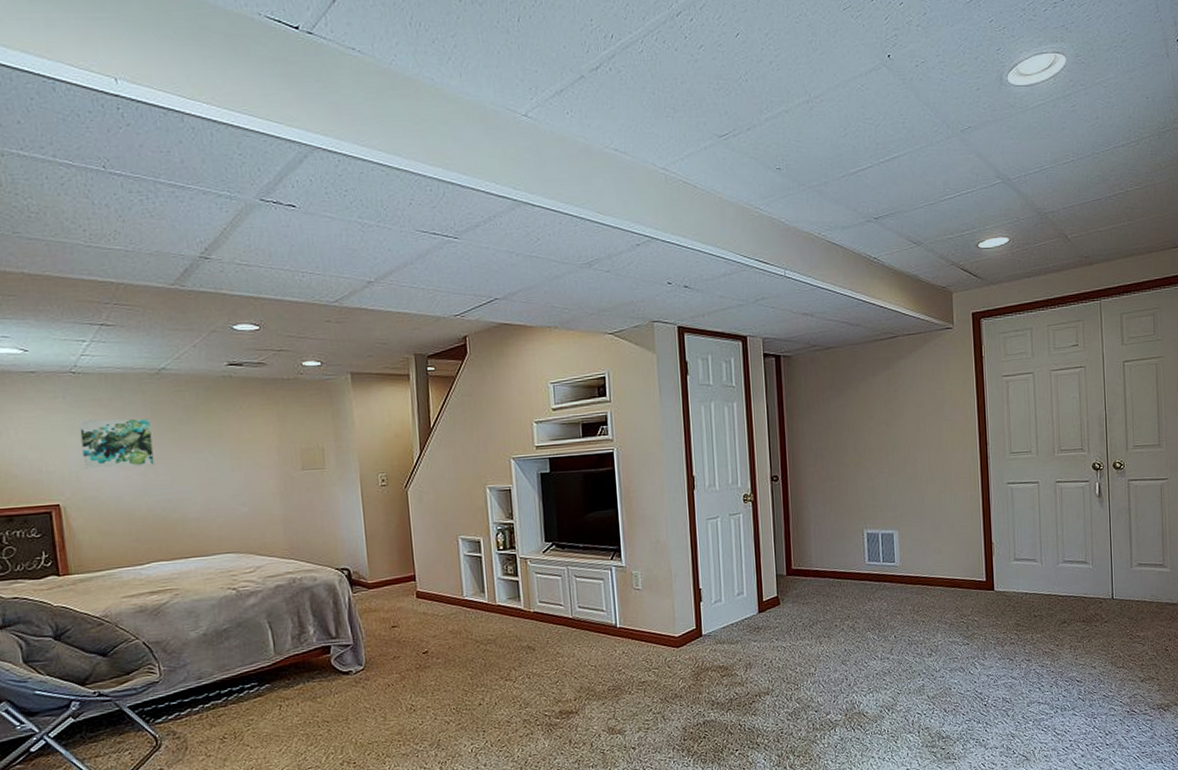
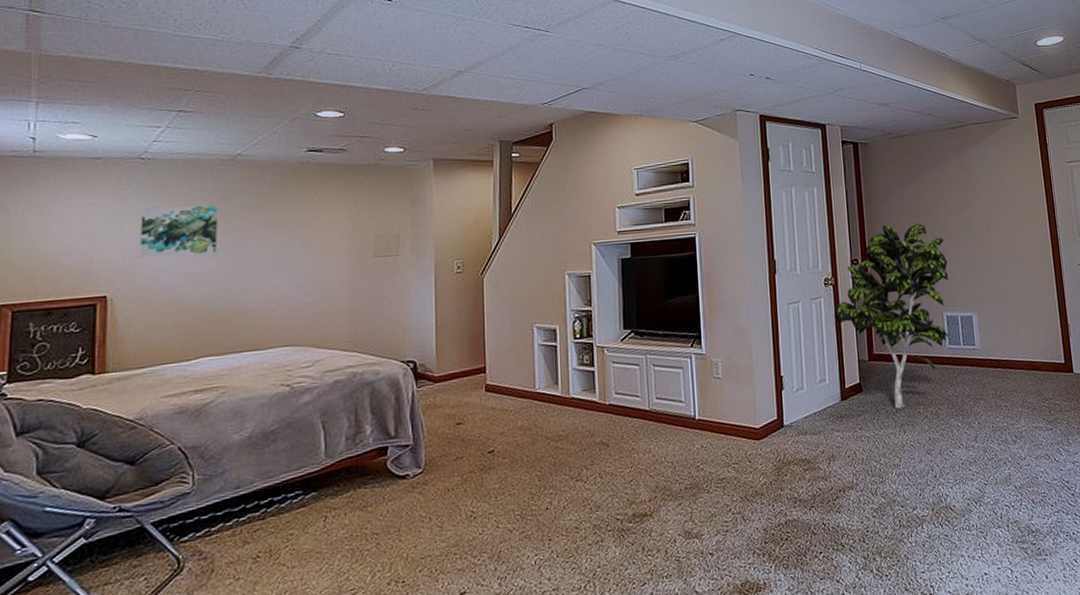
indoor plant: none [752,440,871,622] -> present [833,224,949,409]

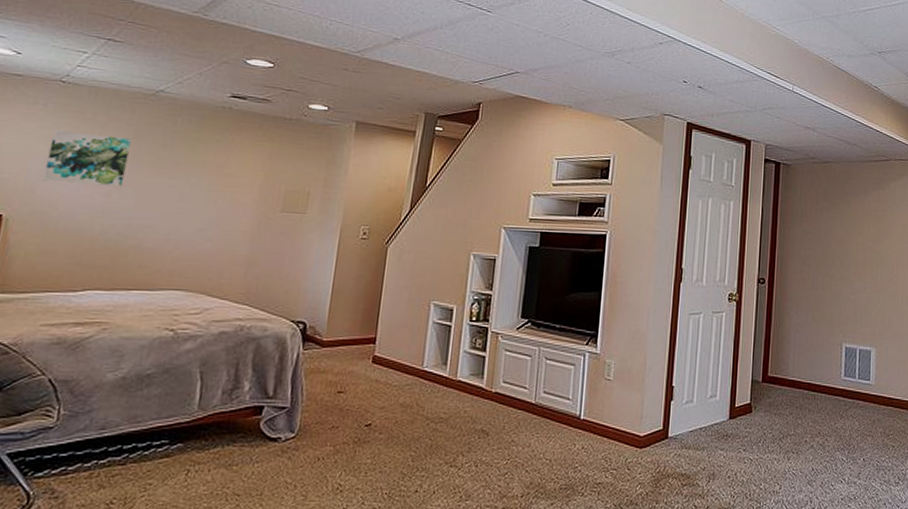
indoor plant: present [833,224,949,409] -> none [733,248,853,435]

